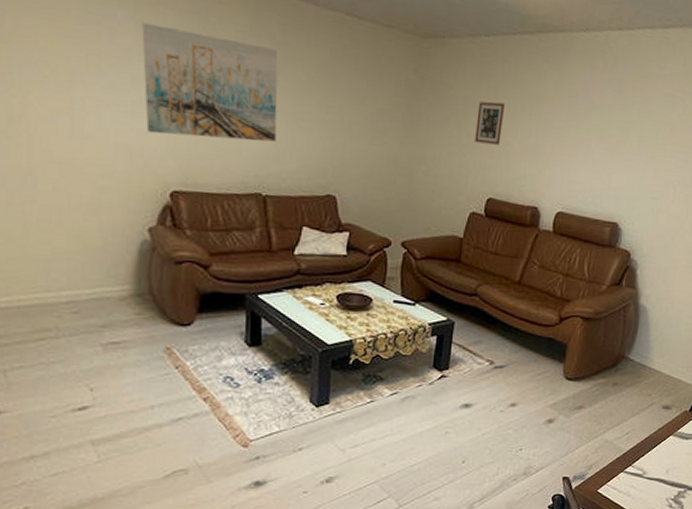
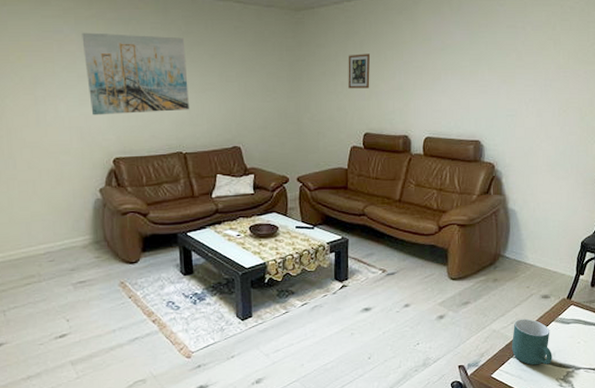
mug: none [623,430,667,482] -> present [512,318,552,366]

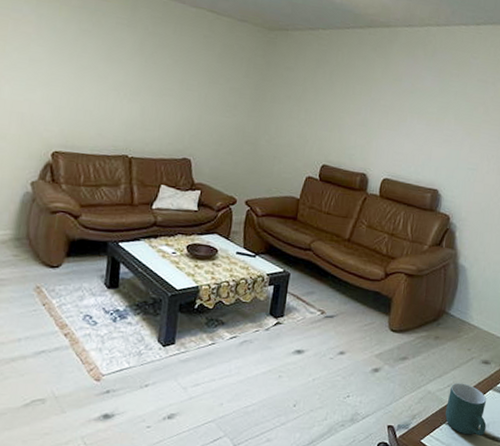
wall art: present [82,32,189,116] -> none [37,15,150,113]
picture frame: present [348,54,371,89] -> none [312,83,339,120]

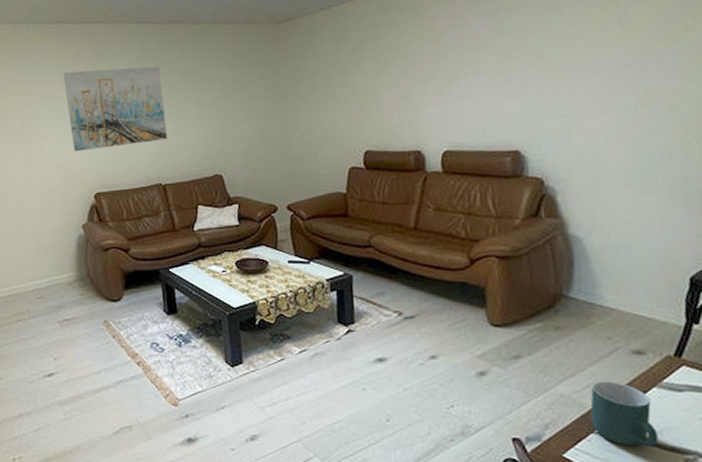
wall art: none [37,15,150,113] -> present [63,66,167,152]

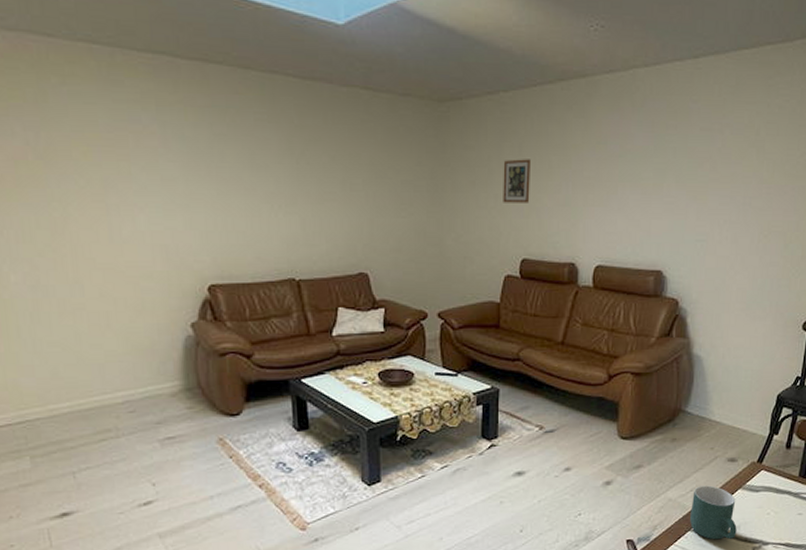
wall art: present [63,66,167,152] -> none [165,123,304,231]
picture frame: none [339,60,369,102] -> present [503,159,532,203]

